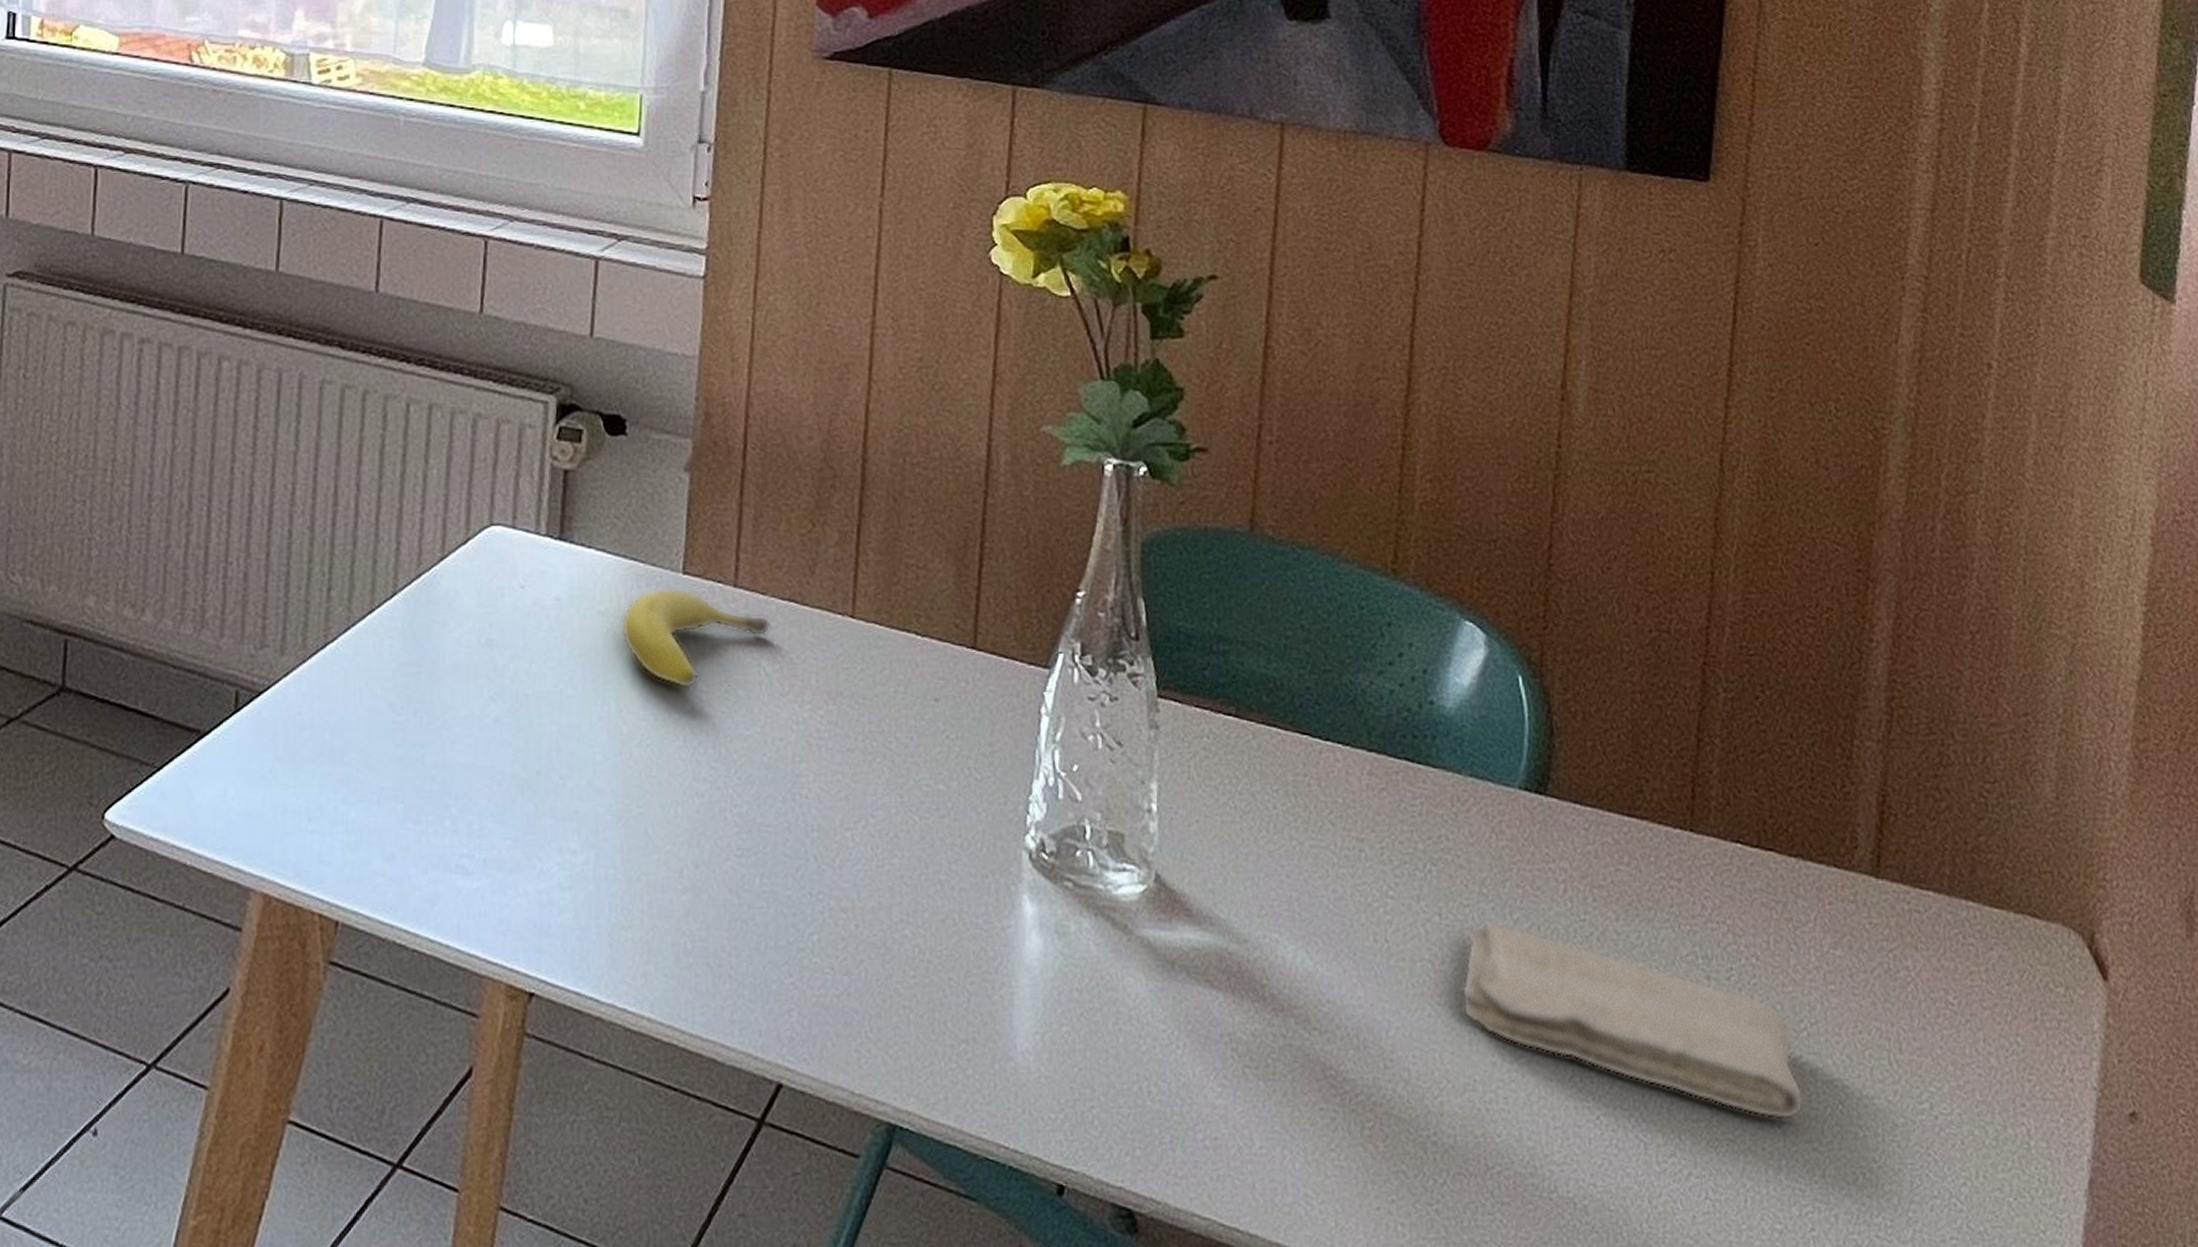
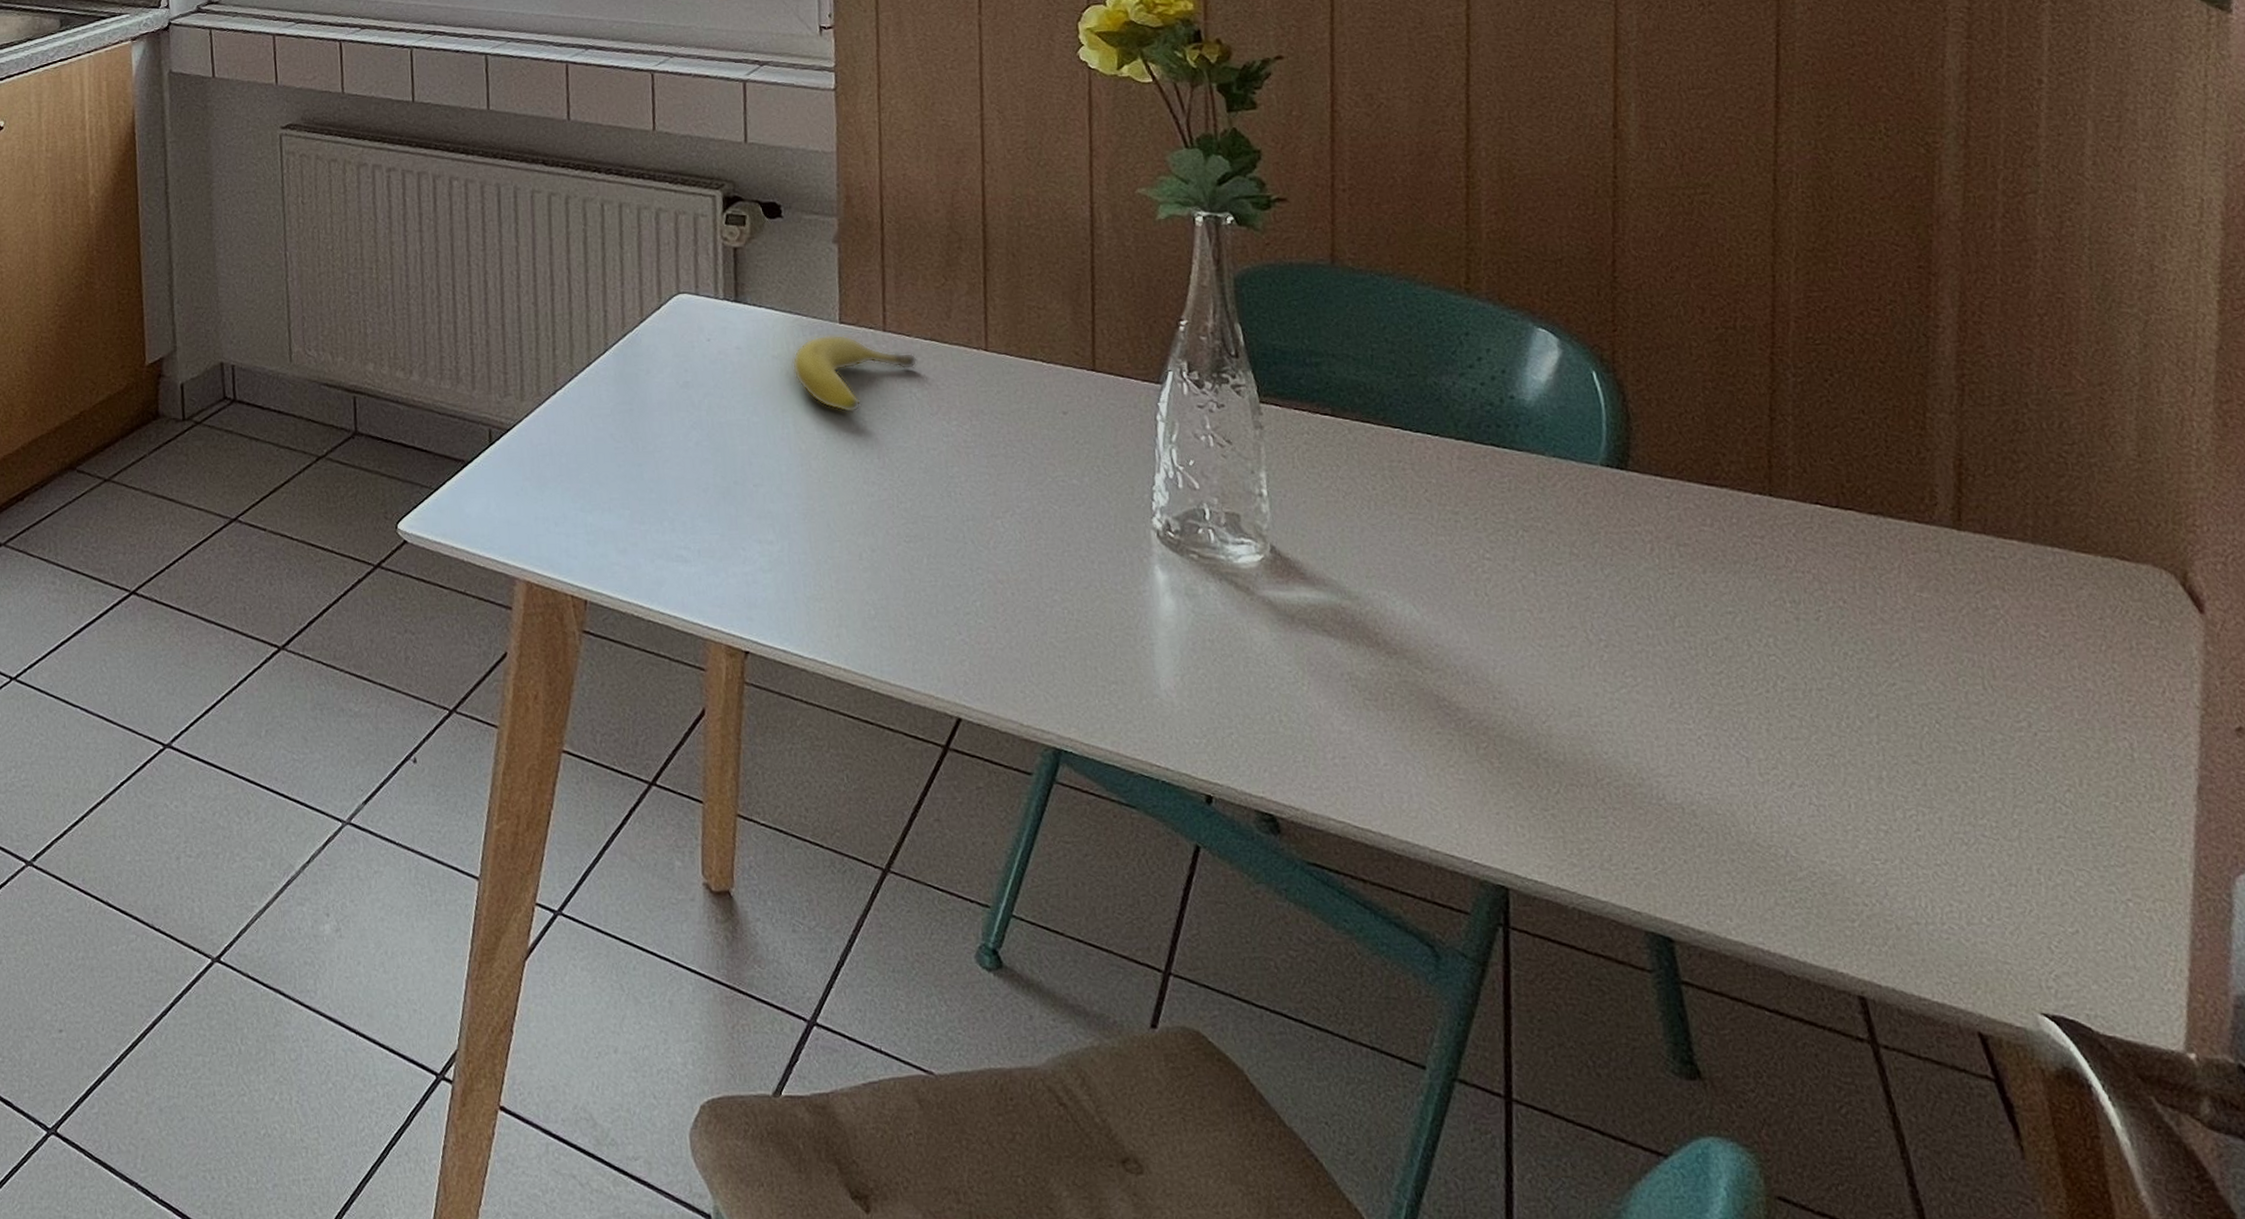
washcloth: present [1461,922,1805,1120] -> none [1560,577,1902,738]

